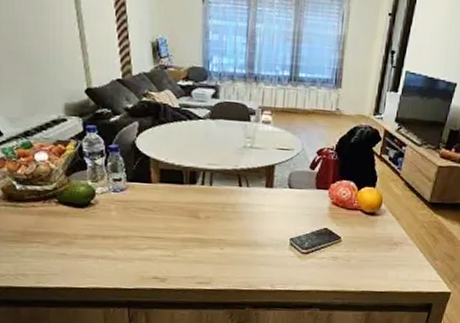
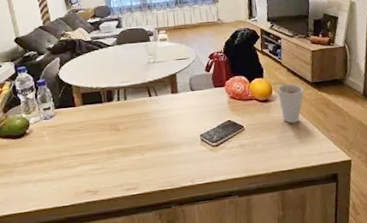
cup: none [383,194,419,244] -> present [271,82,304,124]

